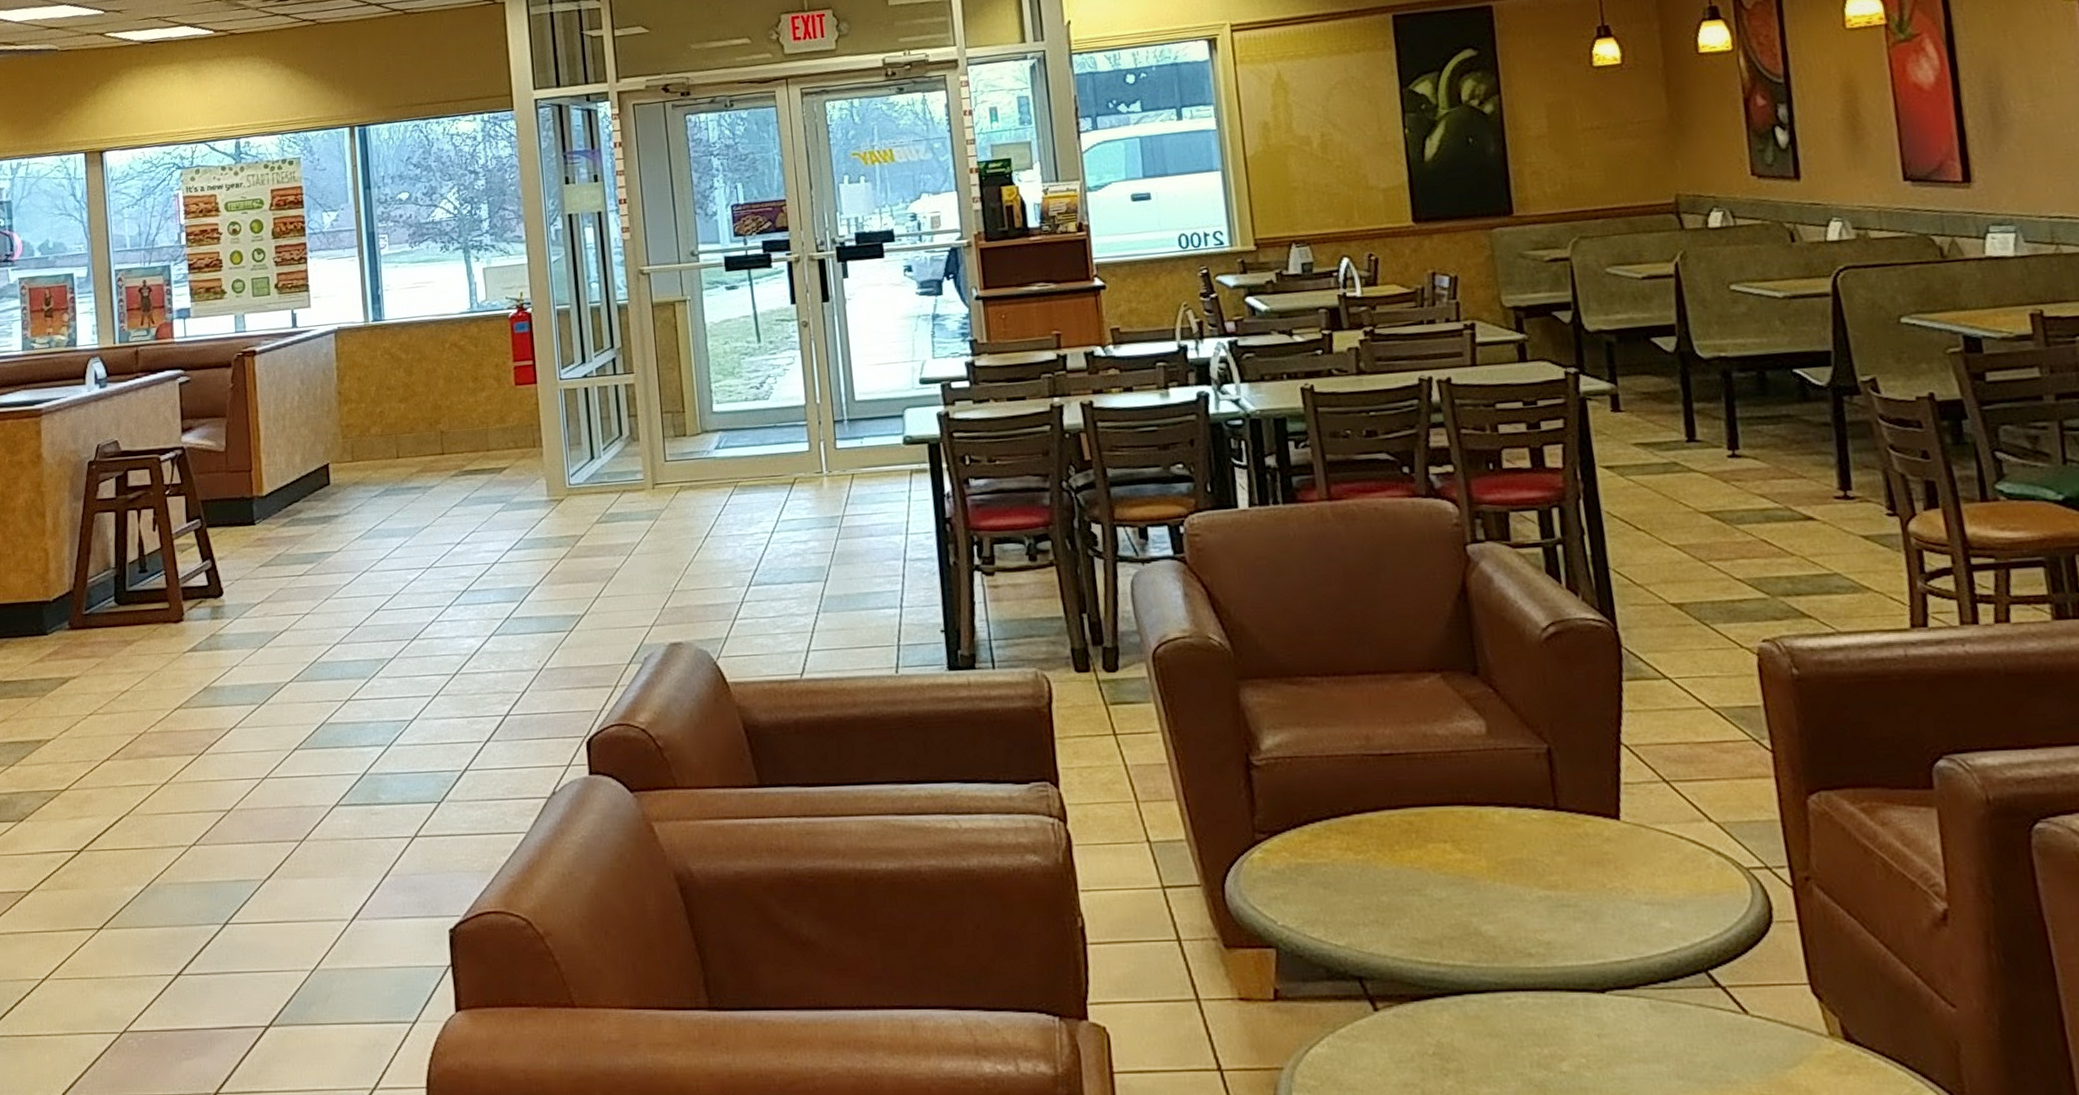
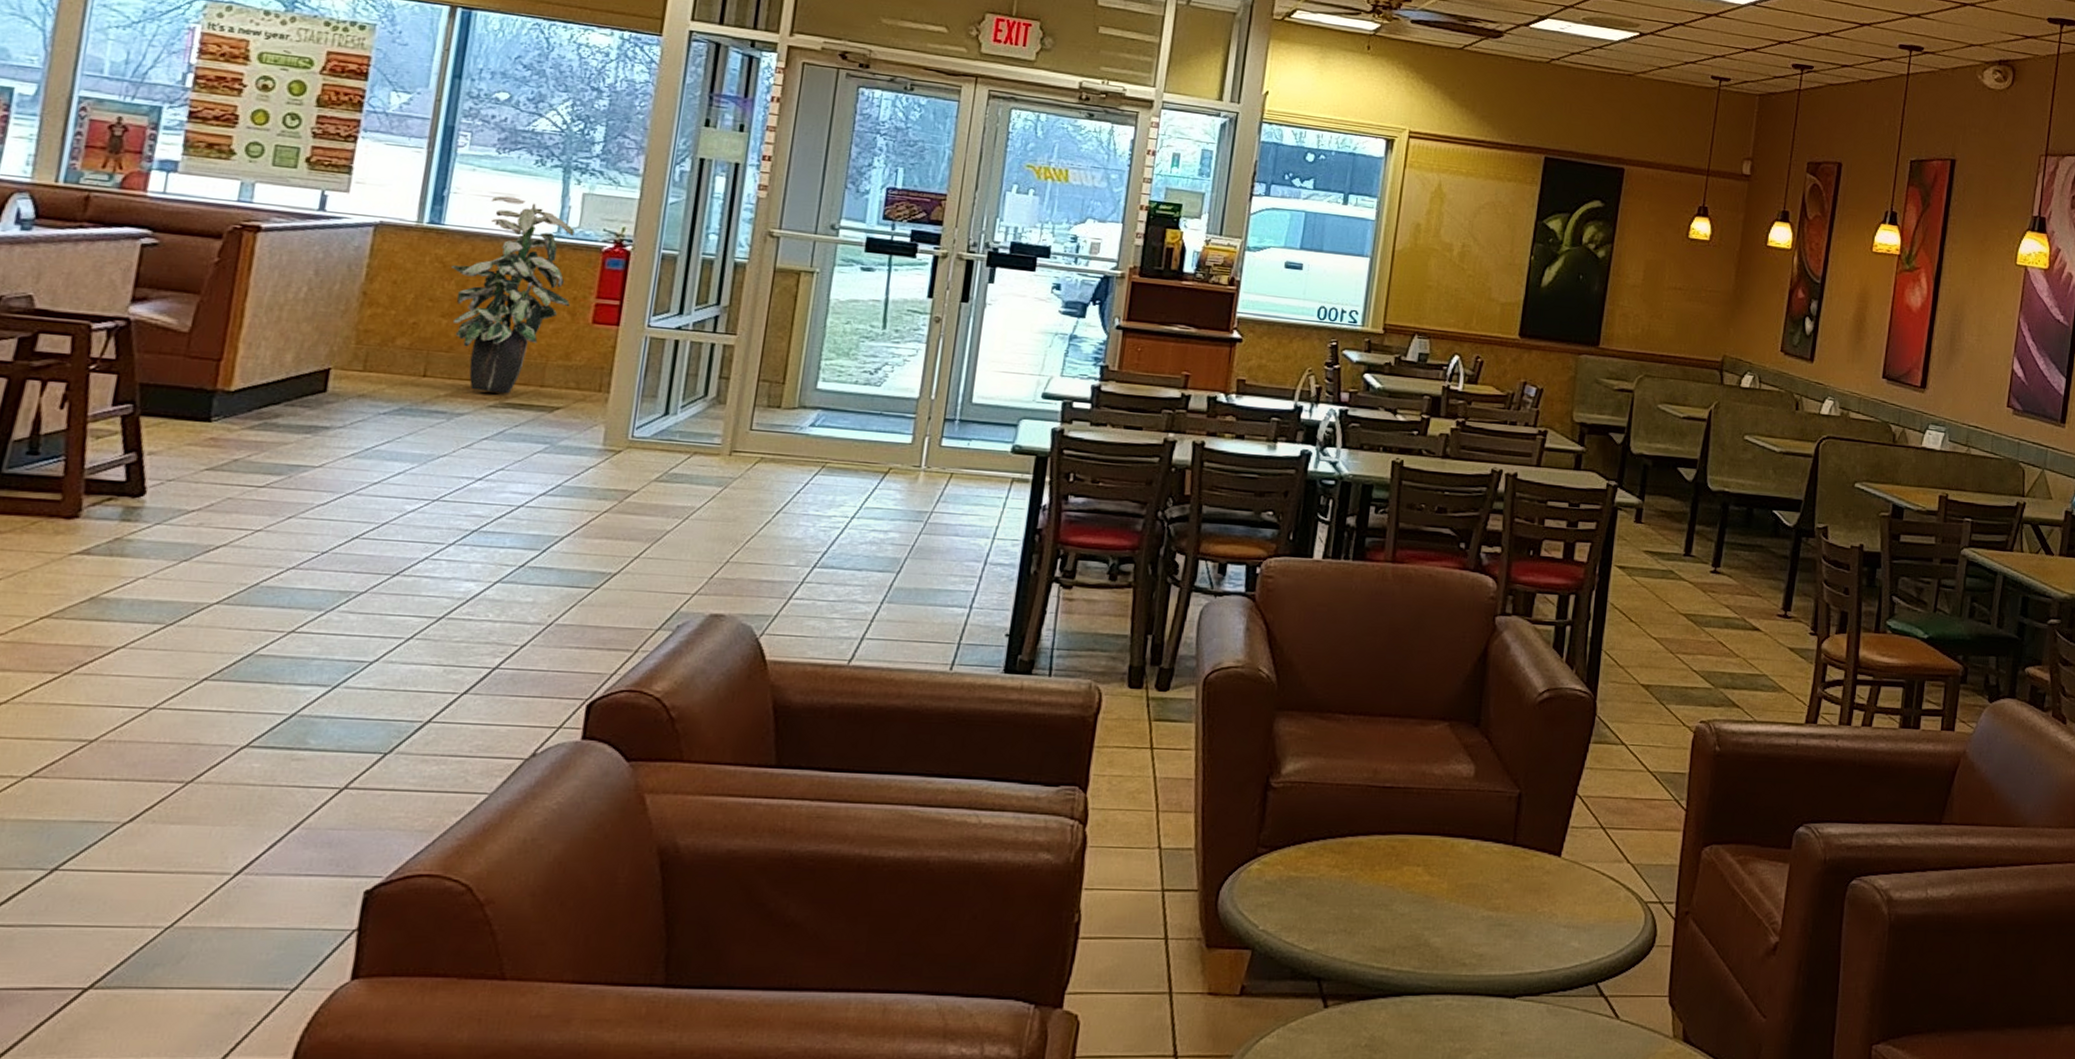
indoor plant: none [397,283,495,463] -> present [450,196,575,394]

